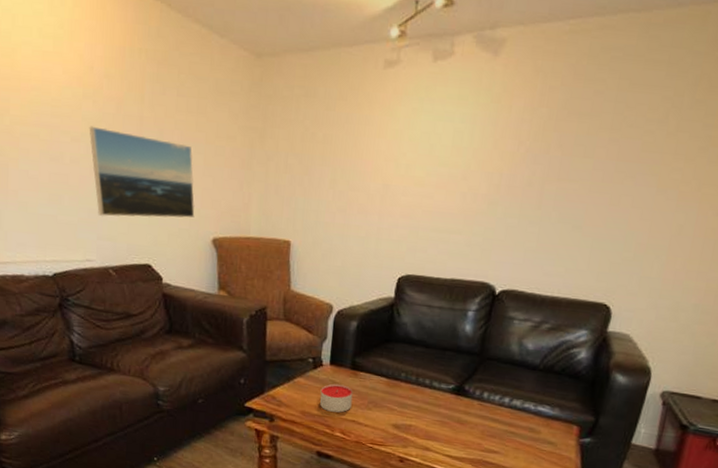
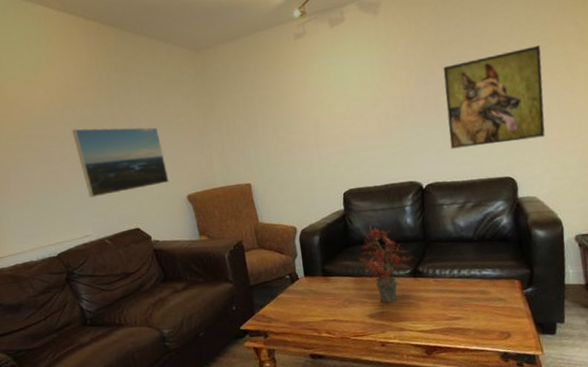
candle: present [320,383,353,413] -> none [301,291,331,317]
potted plant: none [398,309,462,417] -> present [359,213,413,303]
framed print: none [543,143,697,264] -> present [443,45,546,149]

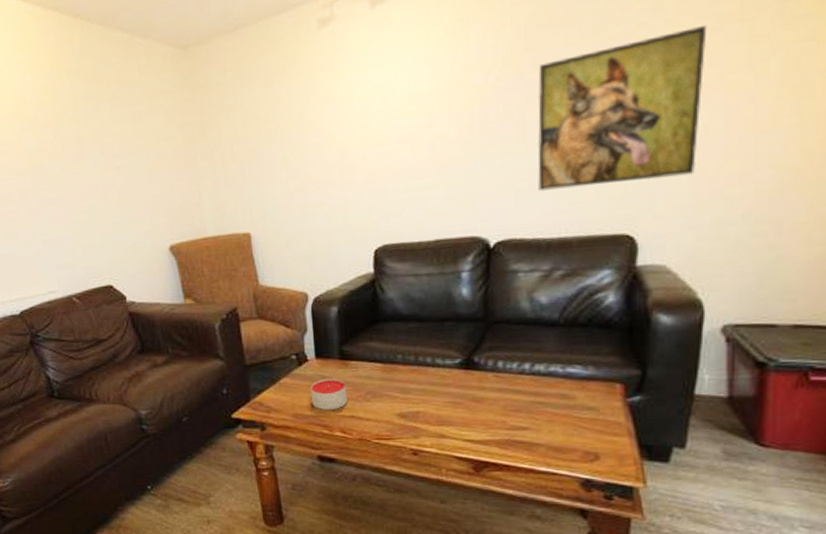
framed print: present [71,127,169,198] -> none [31,155,148,245]
candle: none [301,291,331,317] -> present [310,378,348,410]
potted plant: present [359,213,413,303] -> none [390,279,467,401]

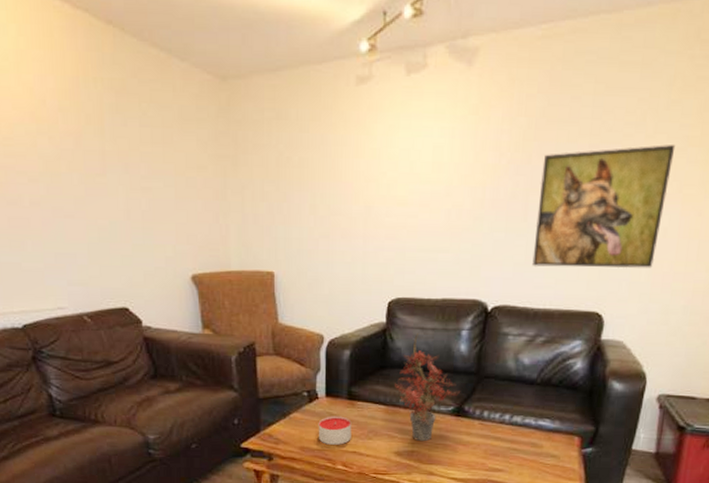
potted plant: none [390,279,467,401] -> present [395,332,460,442]

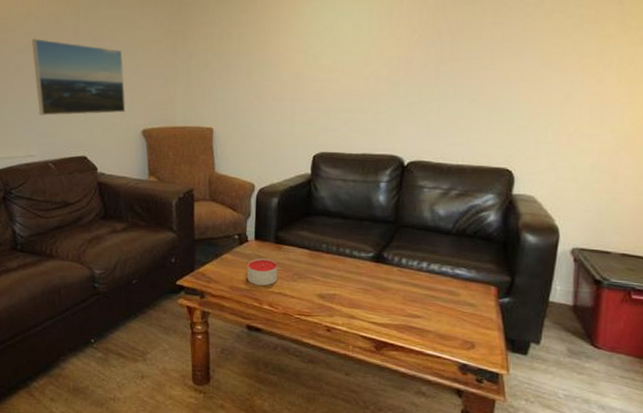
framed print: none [47,164,170,260] -> present [31,38,126,116]
potted plant: present [395,332,460,442] -> none [318,183,379,286]
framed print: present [532,145,676,269] -> none [444,22,572,130]

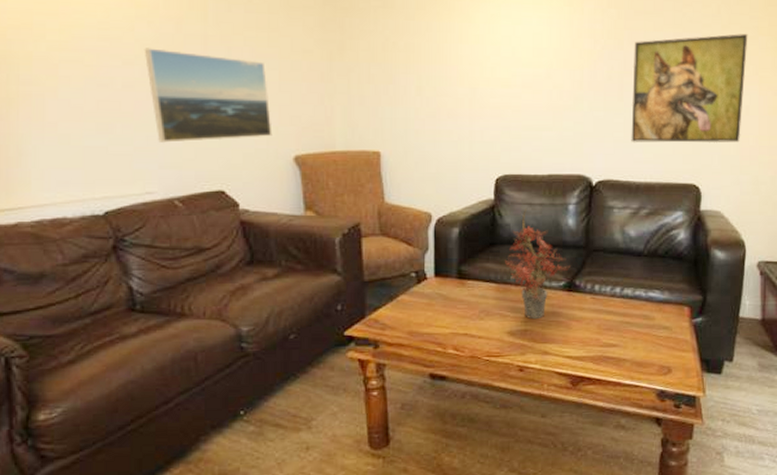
candle: present [247,258,278,286] -> none [427,296,462,328]
potted plant: none [318,183,379,286] -> present [505,208,570,320]
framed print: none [444,22,572,130] -> present [631,34,748,143]

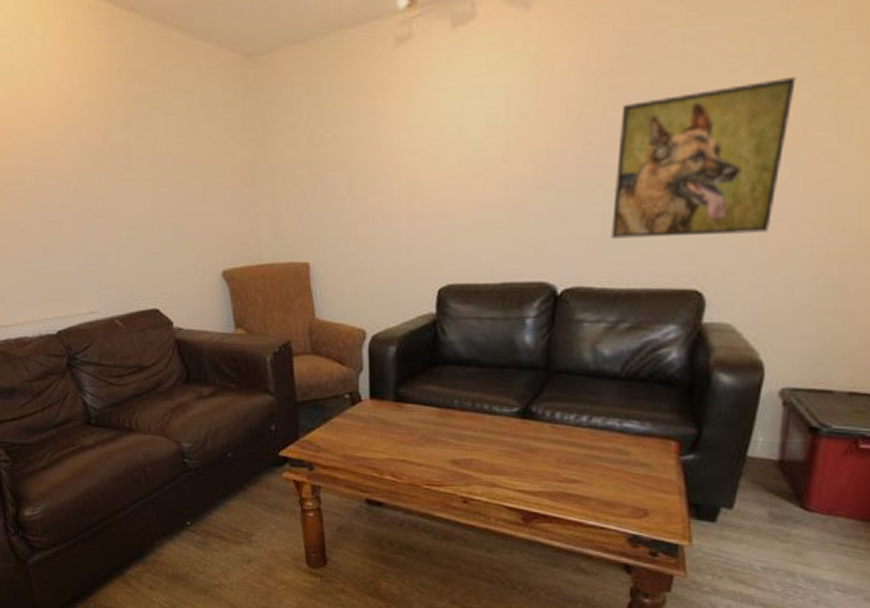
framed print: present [144,48,272,143] -> none [75,163,200,262]
potted plant: present [505,208,570,320] -> none [448,322,526,449]

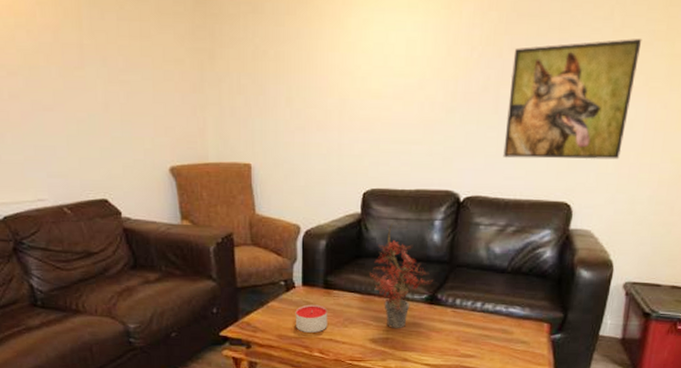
candle: none [362,420,400,453] -> present [295,304,328,333]
potted plant: none [448,322,526,449] -> present [370,222,433,329]

